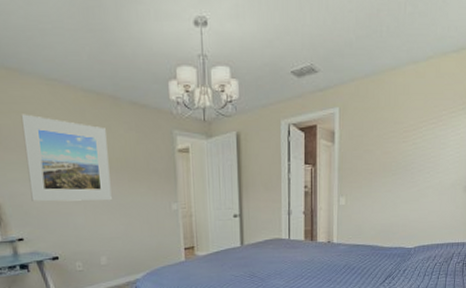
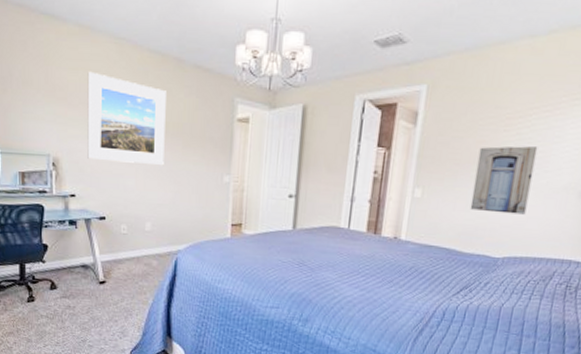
wall art: none [385,153,430,211] -> present [470,146,538,215]

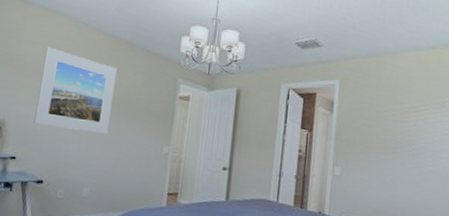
wall art: present [470,146,538,215] -> none [382,134,433,195]

